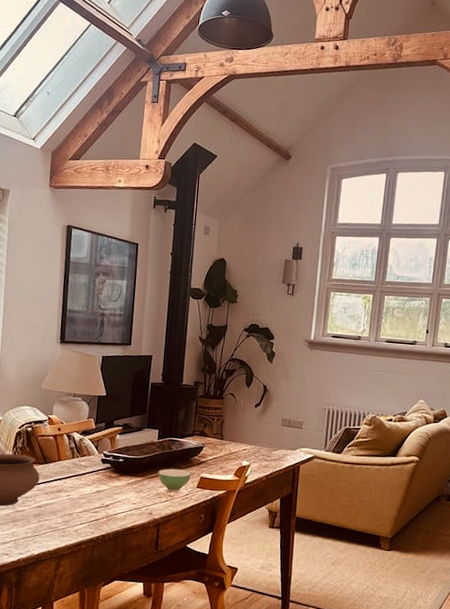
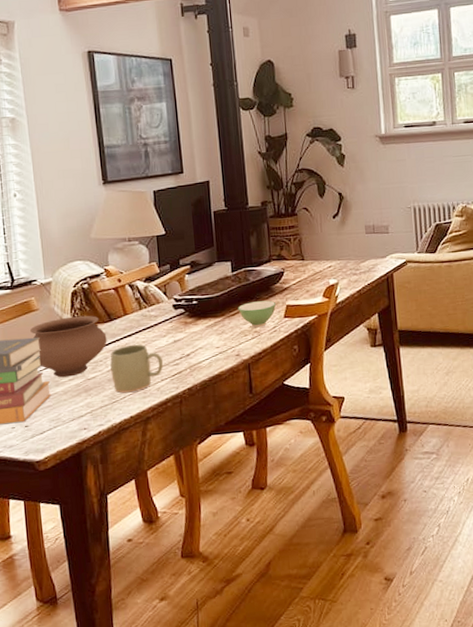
mug: none [38,487,84,530] -> present [110,344,163,393]

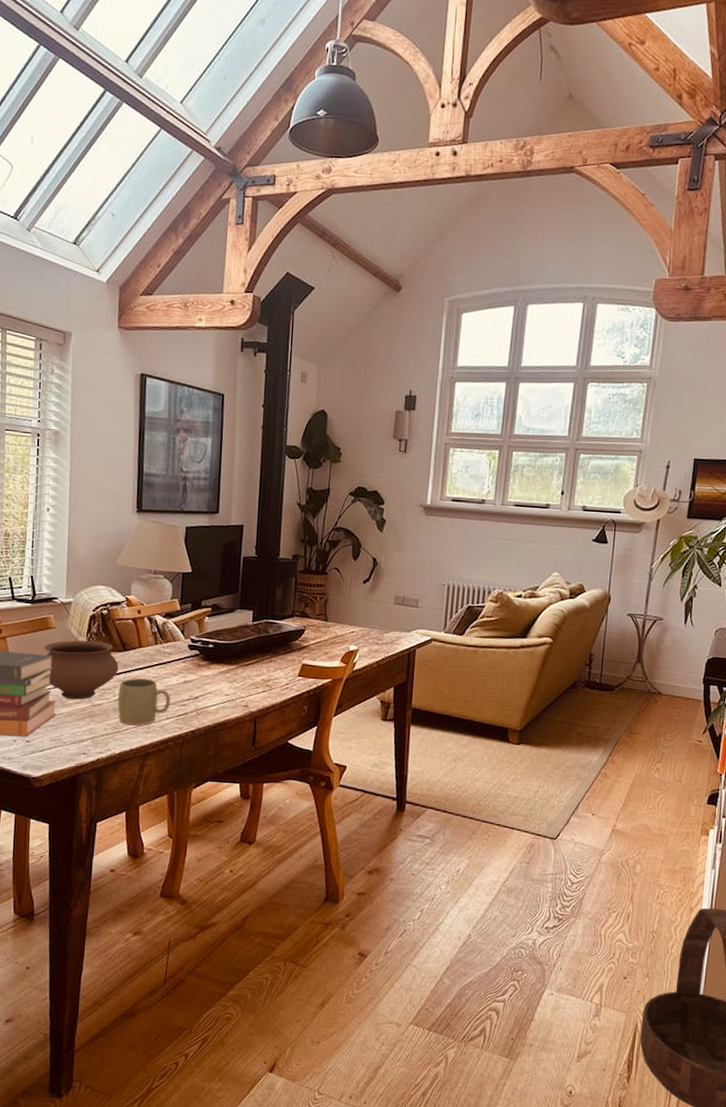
bowl: present [237,300,277,328] -> none [252,655,293,682]

